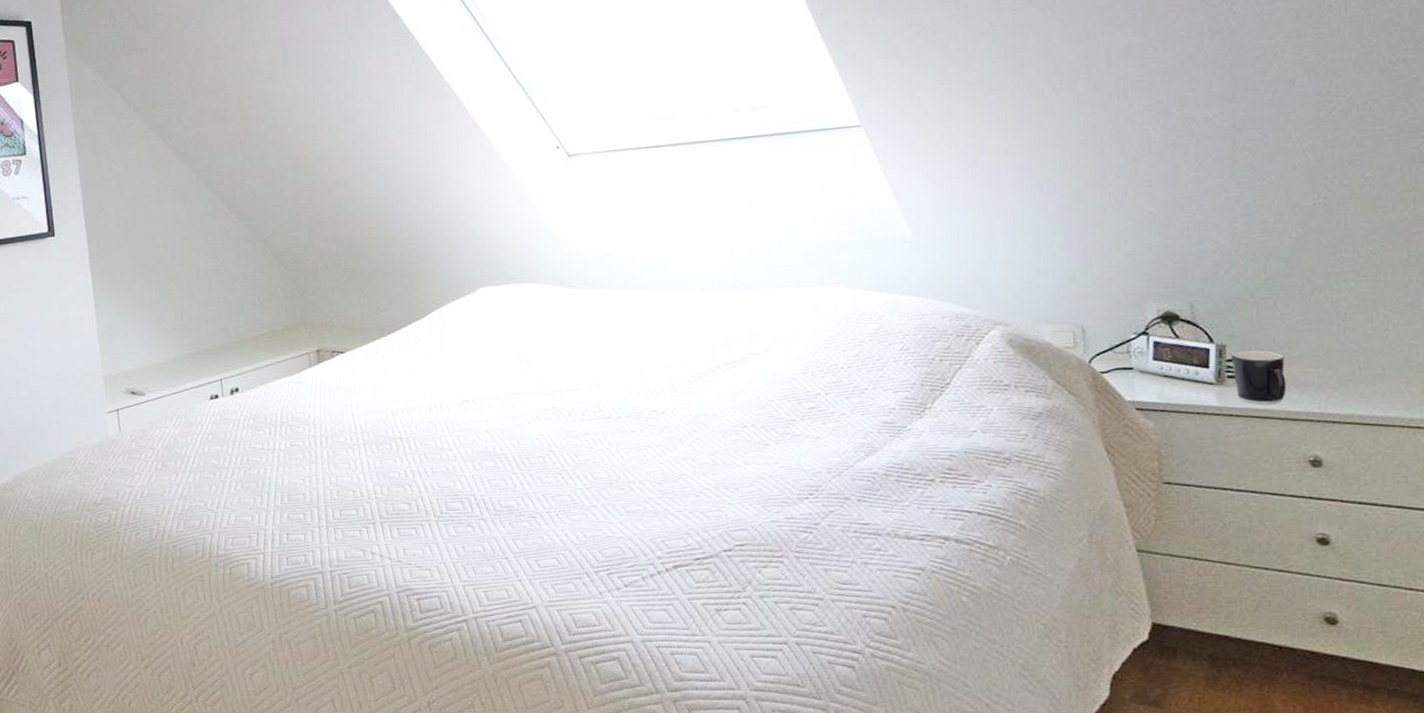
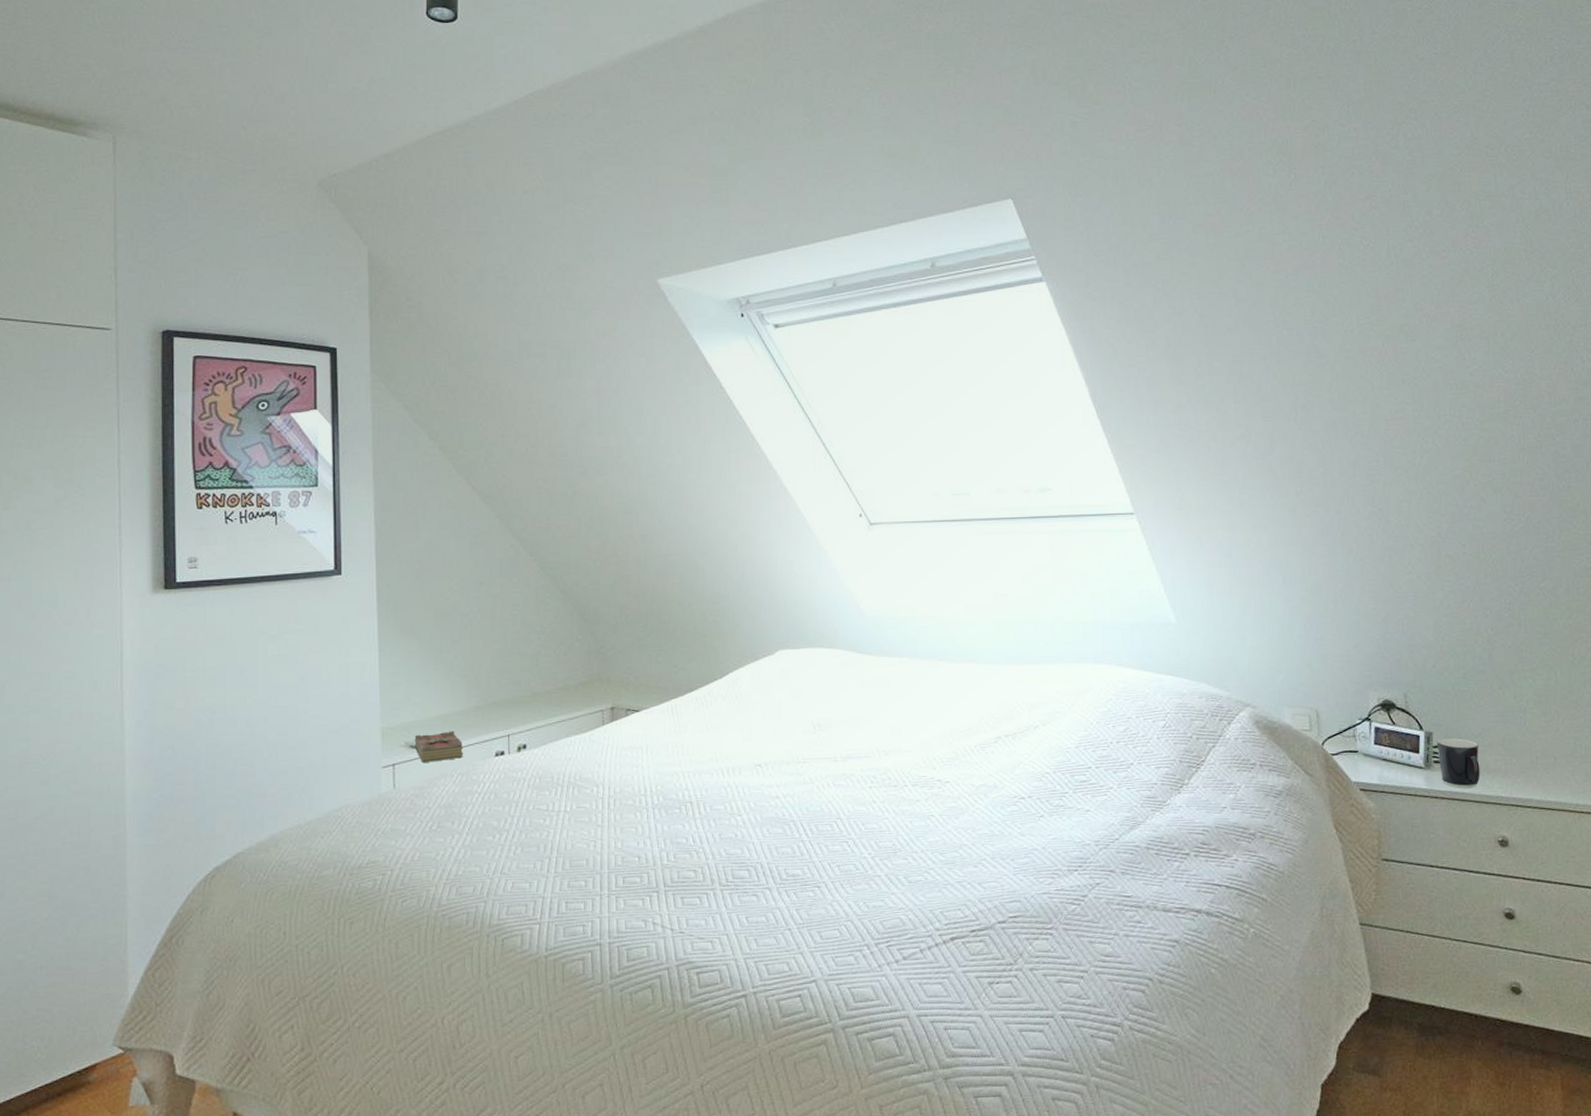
book: none [134,377,181,407] -> present [414,731,464,762]

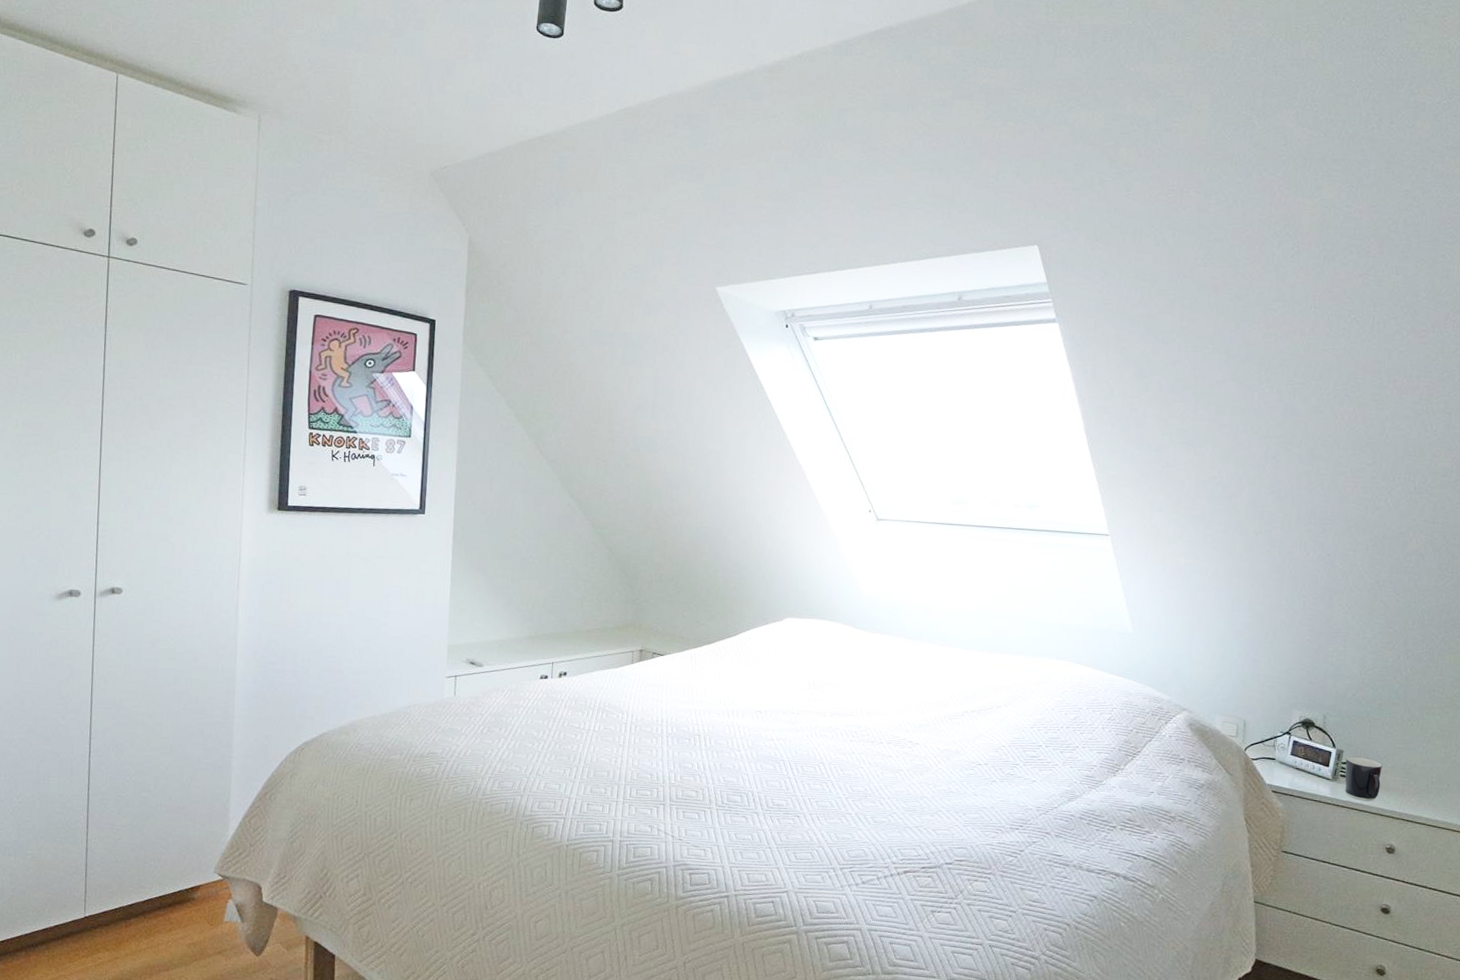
book: present [414,731,464,762] -> none [474,653,515,678]

